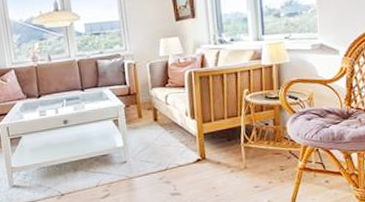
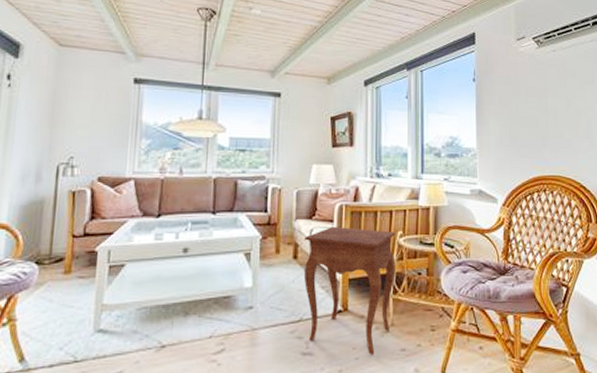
side table: none [161,90,245,192] -> present [304,227,396,355]

